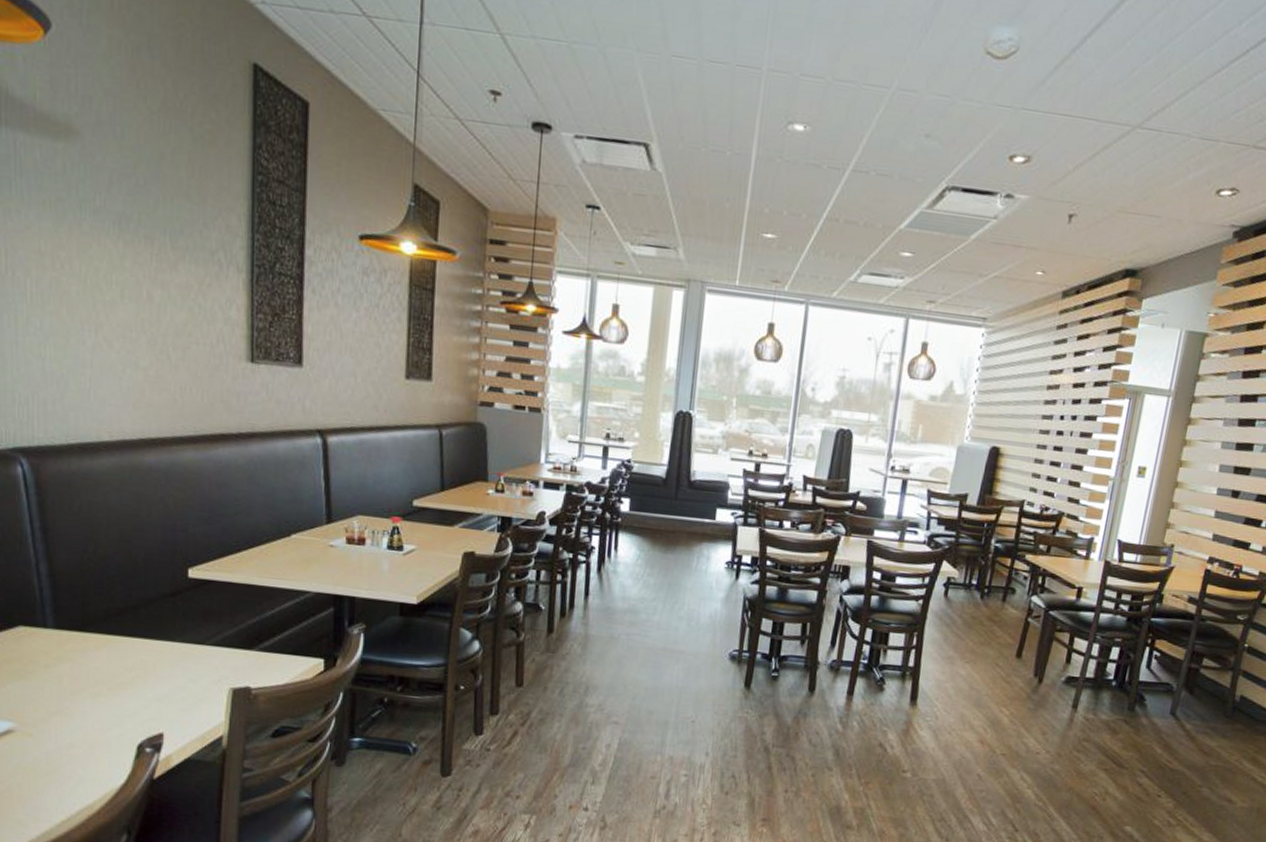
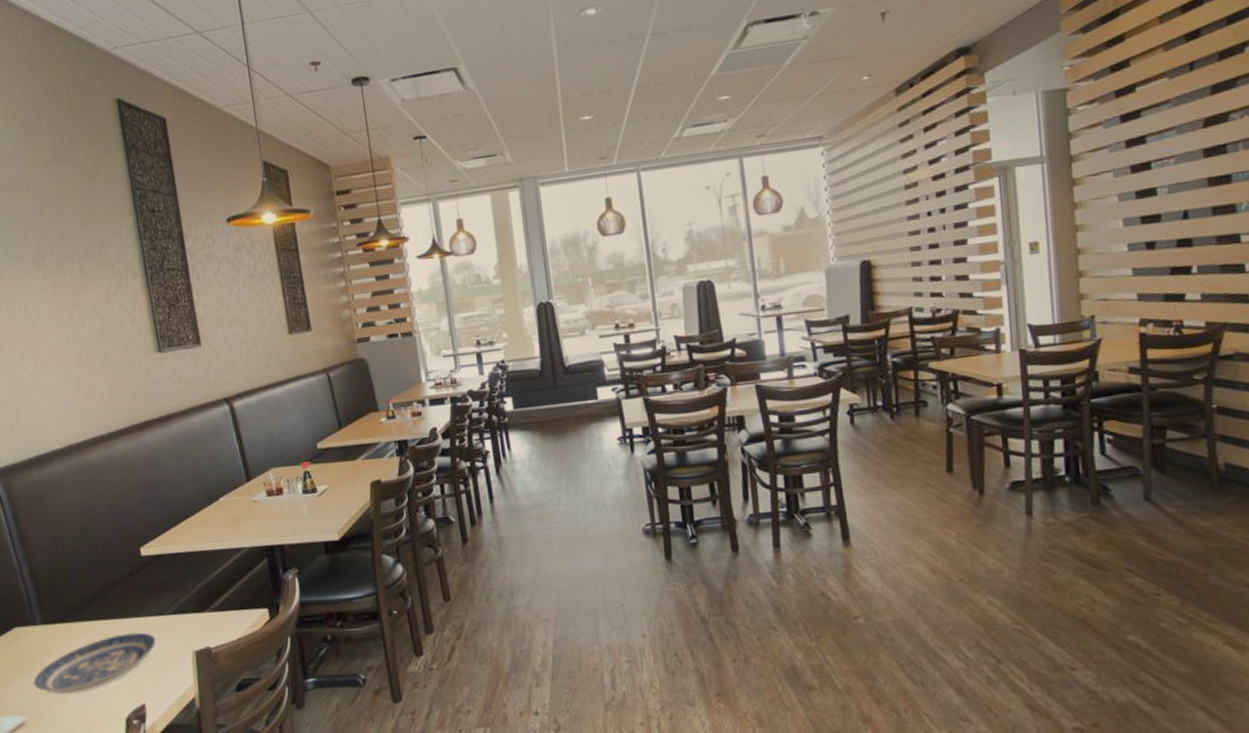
plate: none [32,655,189,709] -> present [33,632,157,694]

